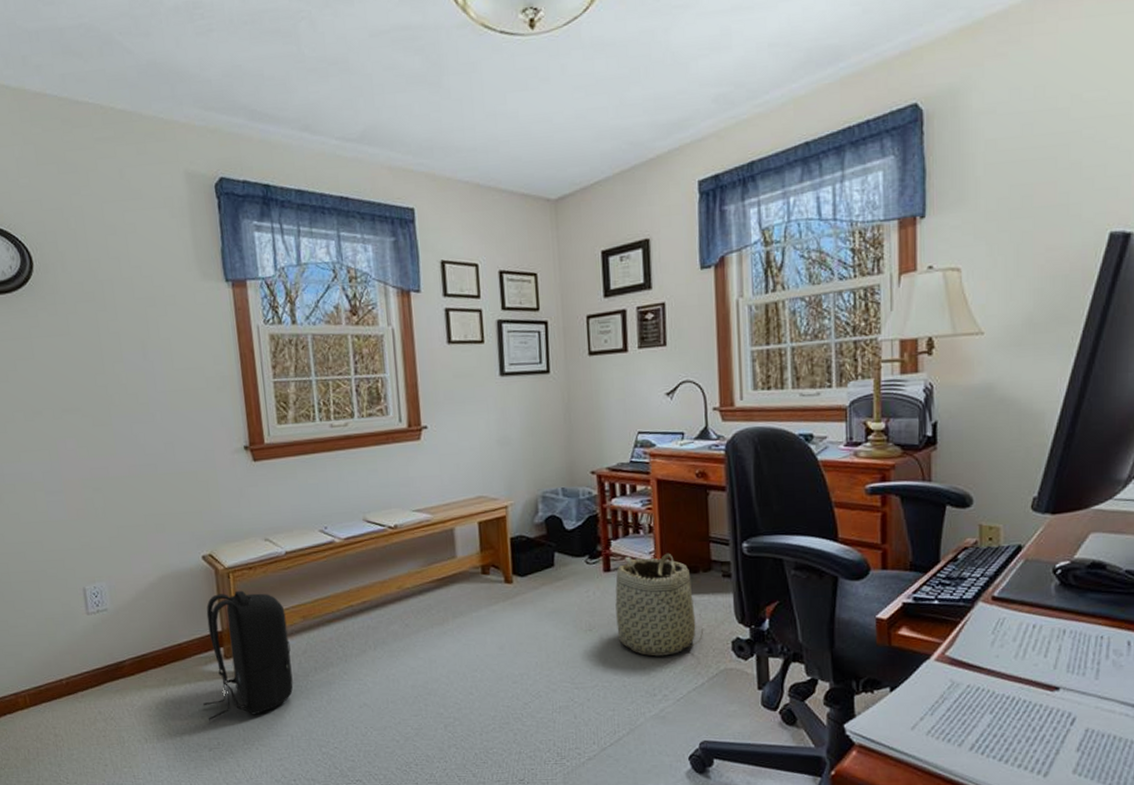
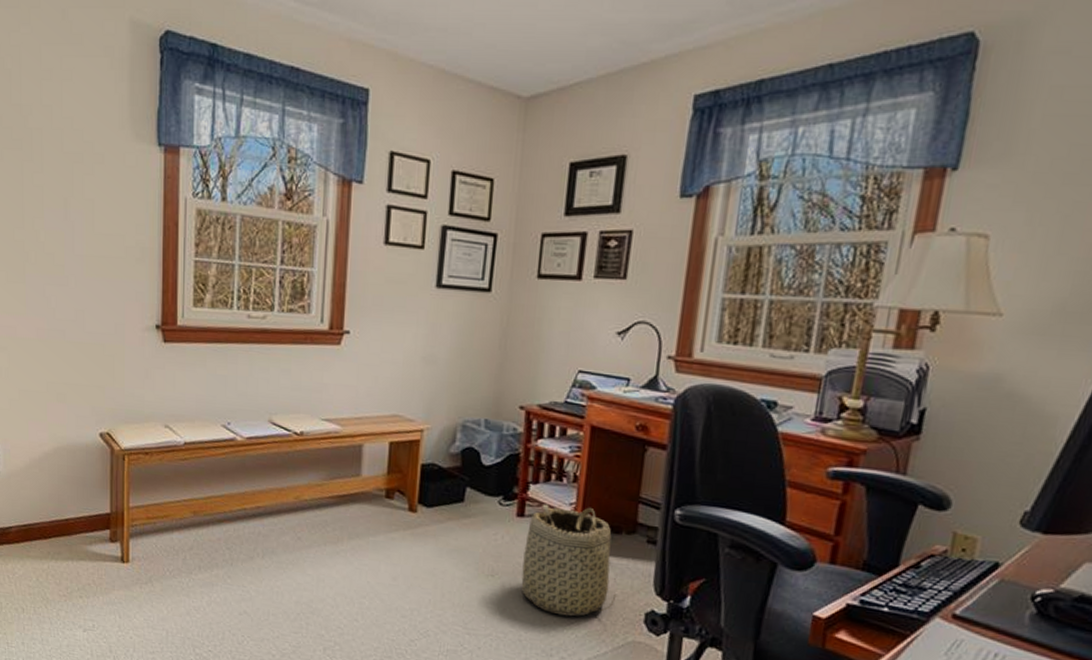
backpack: present [203,590,294,720] -> none [83,474,177,604]

